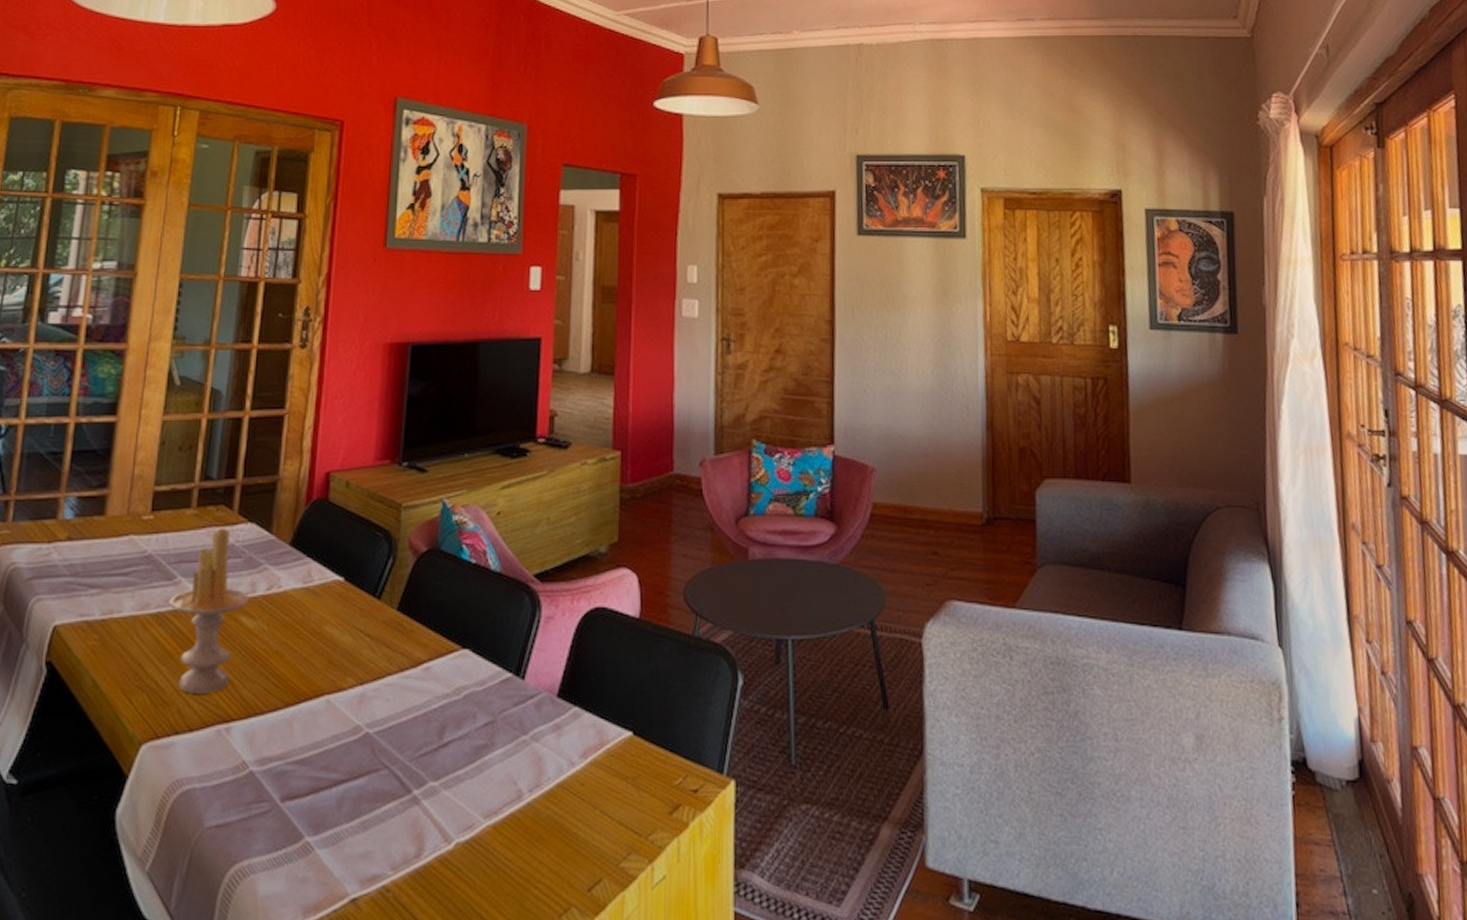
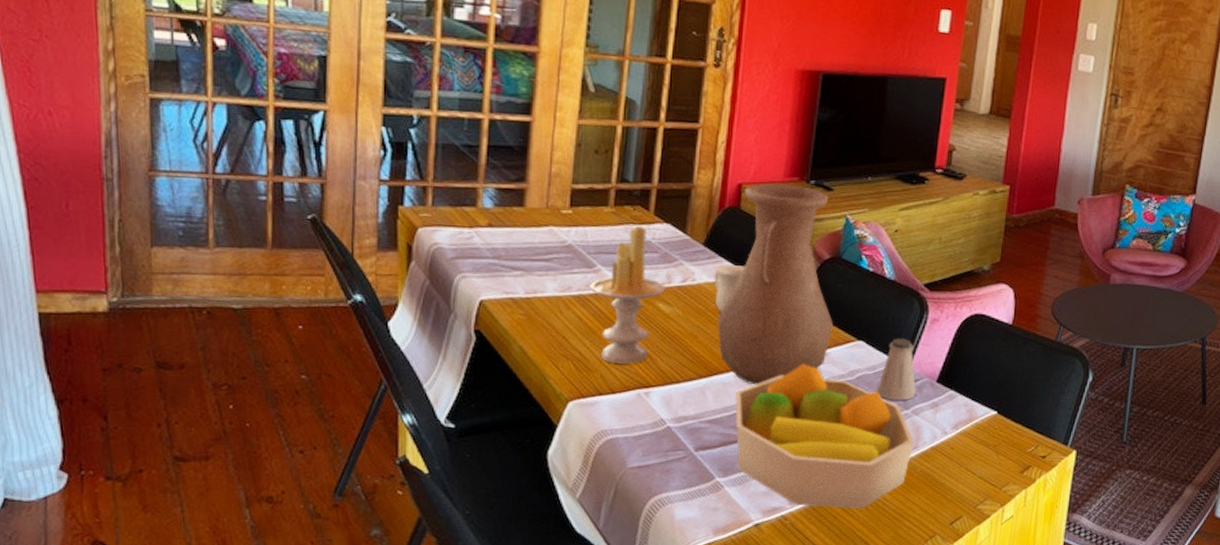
mug: none [301,566,336,622] -> present [714,265,746,311]
vase: none [306,468,435,712] -> present [717,183,834,385]
fruit bowl: none [326,682,536,874] -> present [735,363,914,509]
saltshaker: none [487,642,534,723] -> present [876,337,916,401]

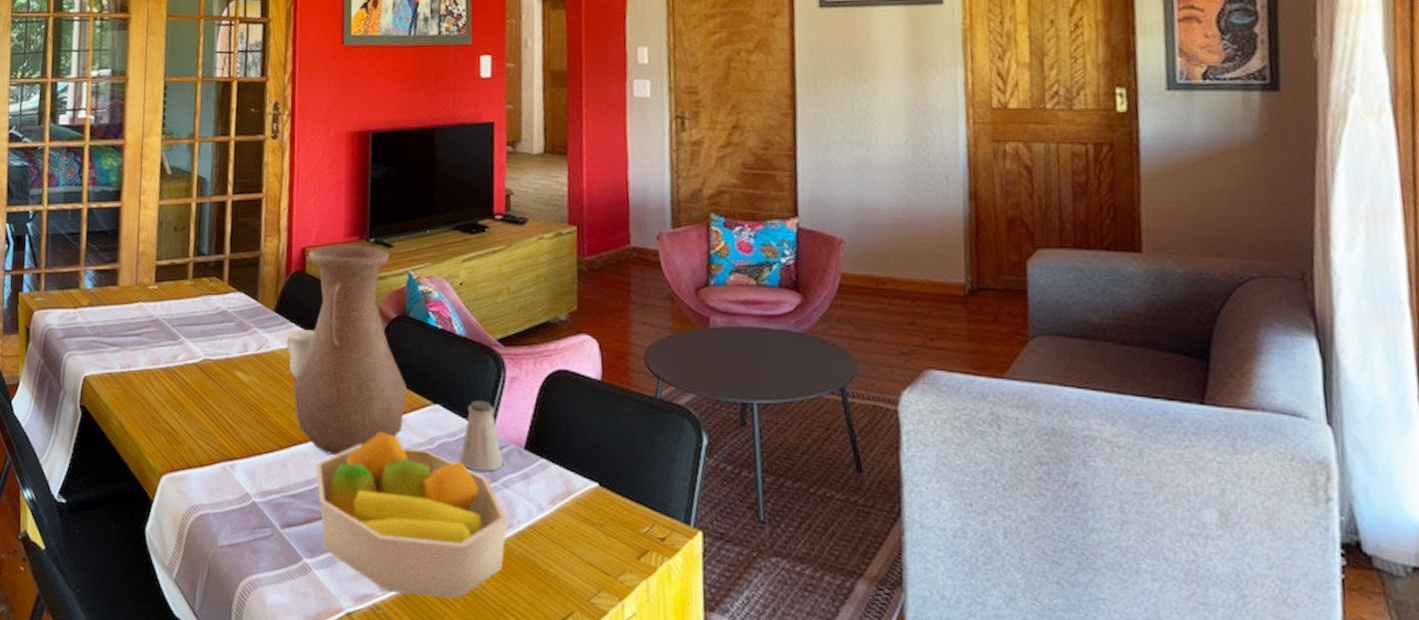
candle: present [589,225,666,364] -> none [175,296,243,436]

